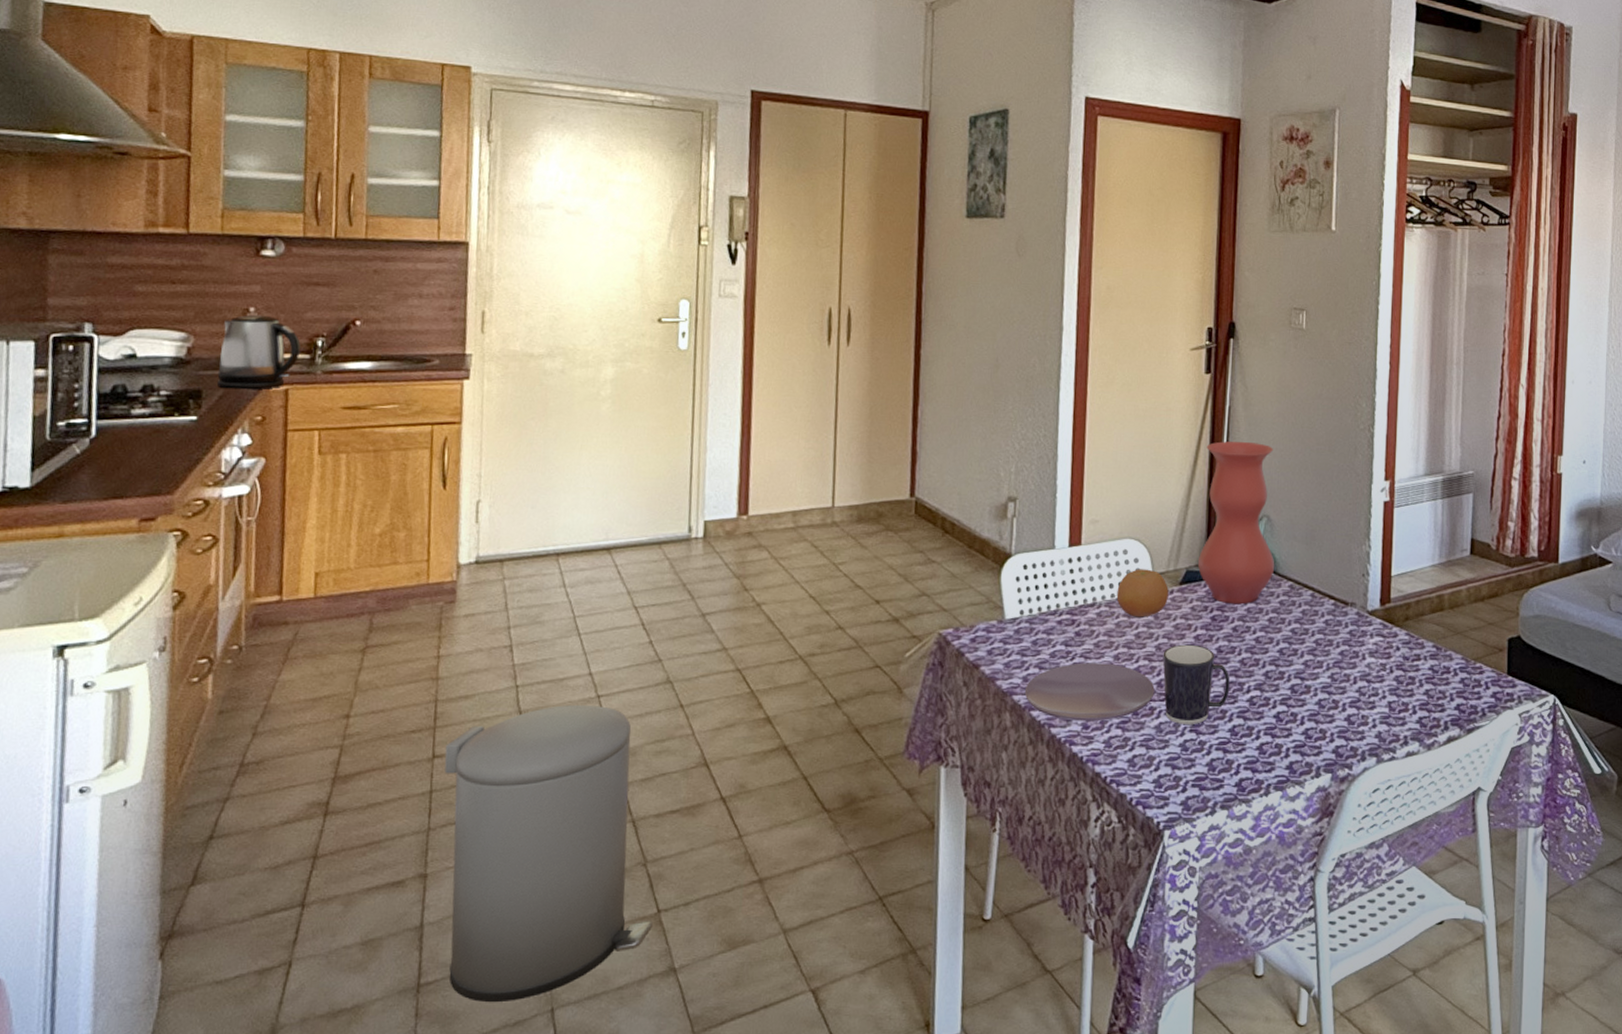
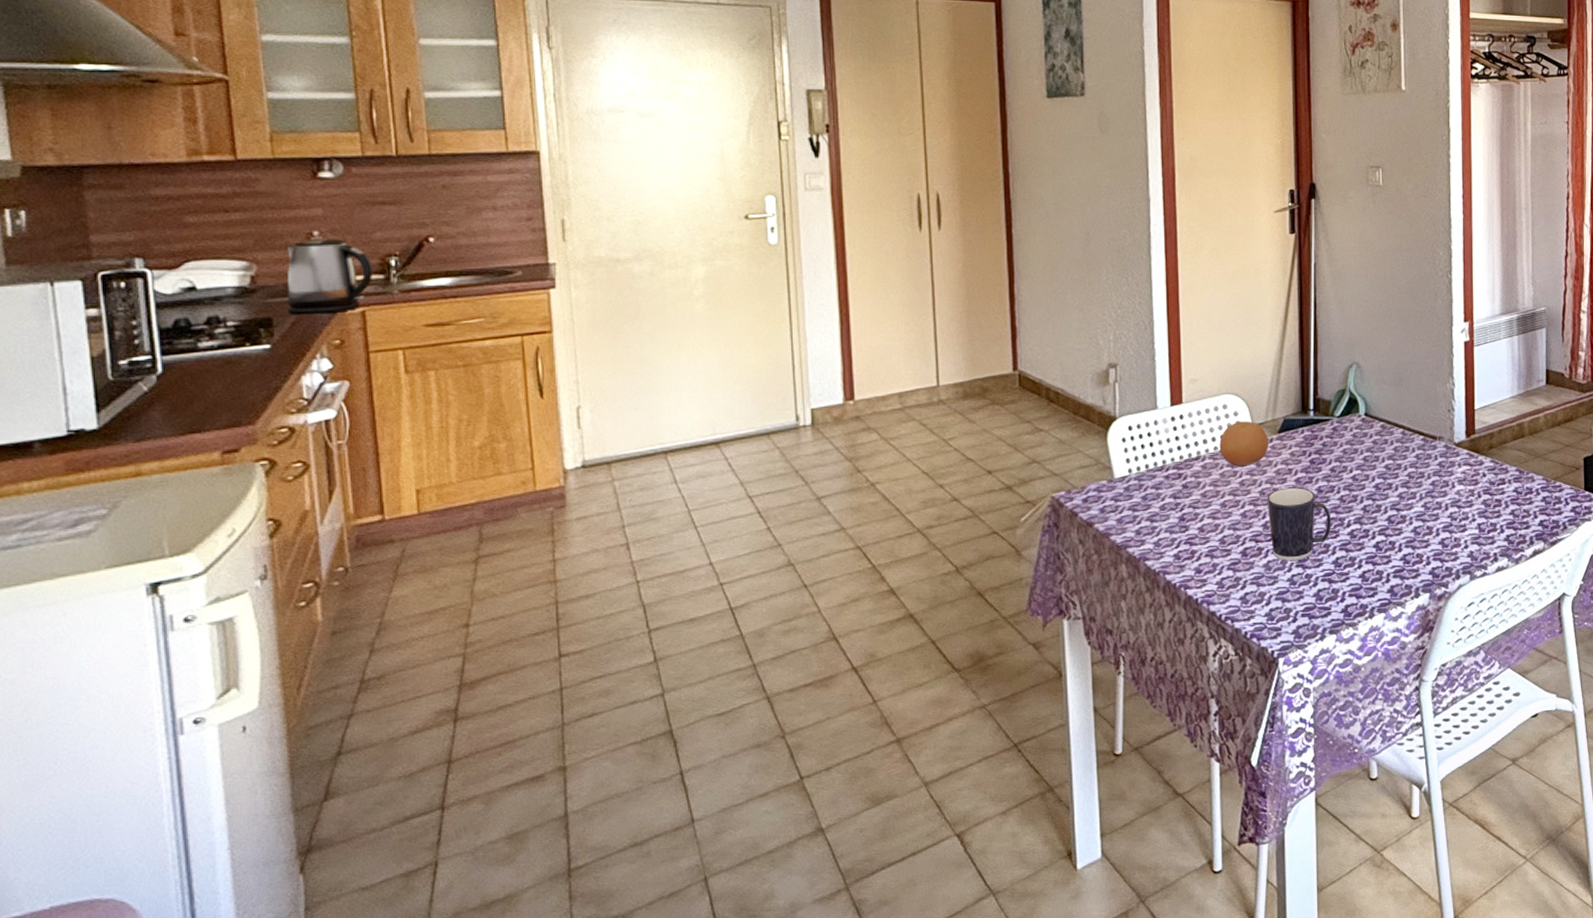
pedal bin: present [444,704,654,1002] -> none [571,593,798,879]
plate: present [1024,663,1155,722] -> none [1138,511,1261,567]
vase: present [1197,441,1275,605] -> none [1294,295,1367,448]

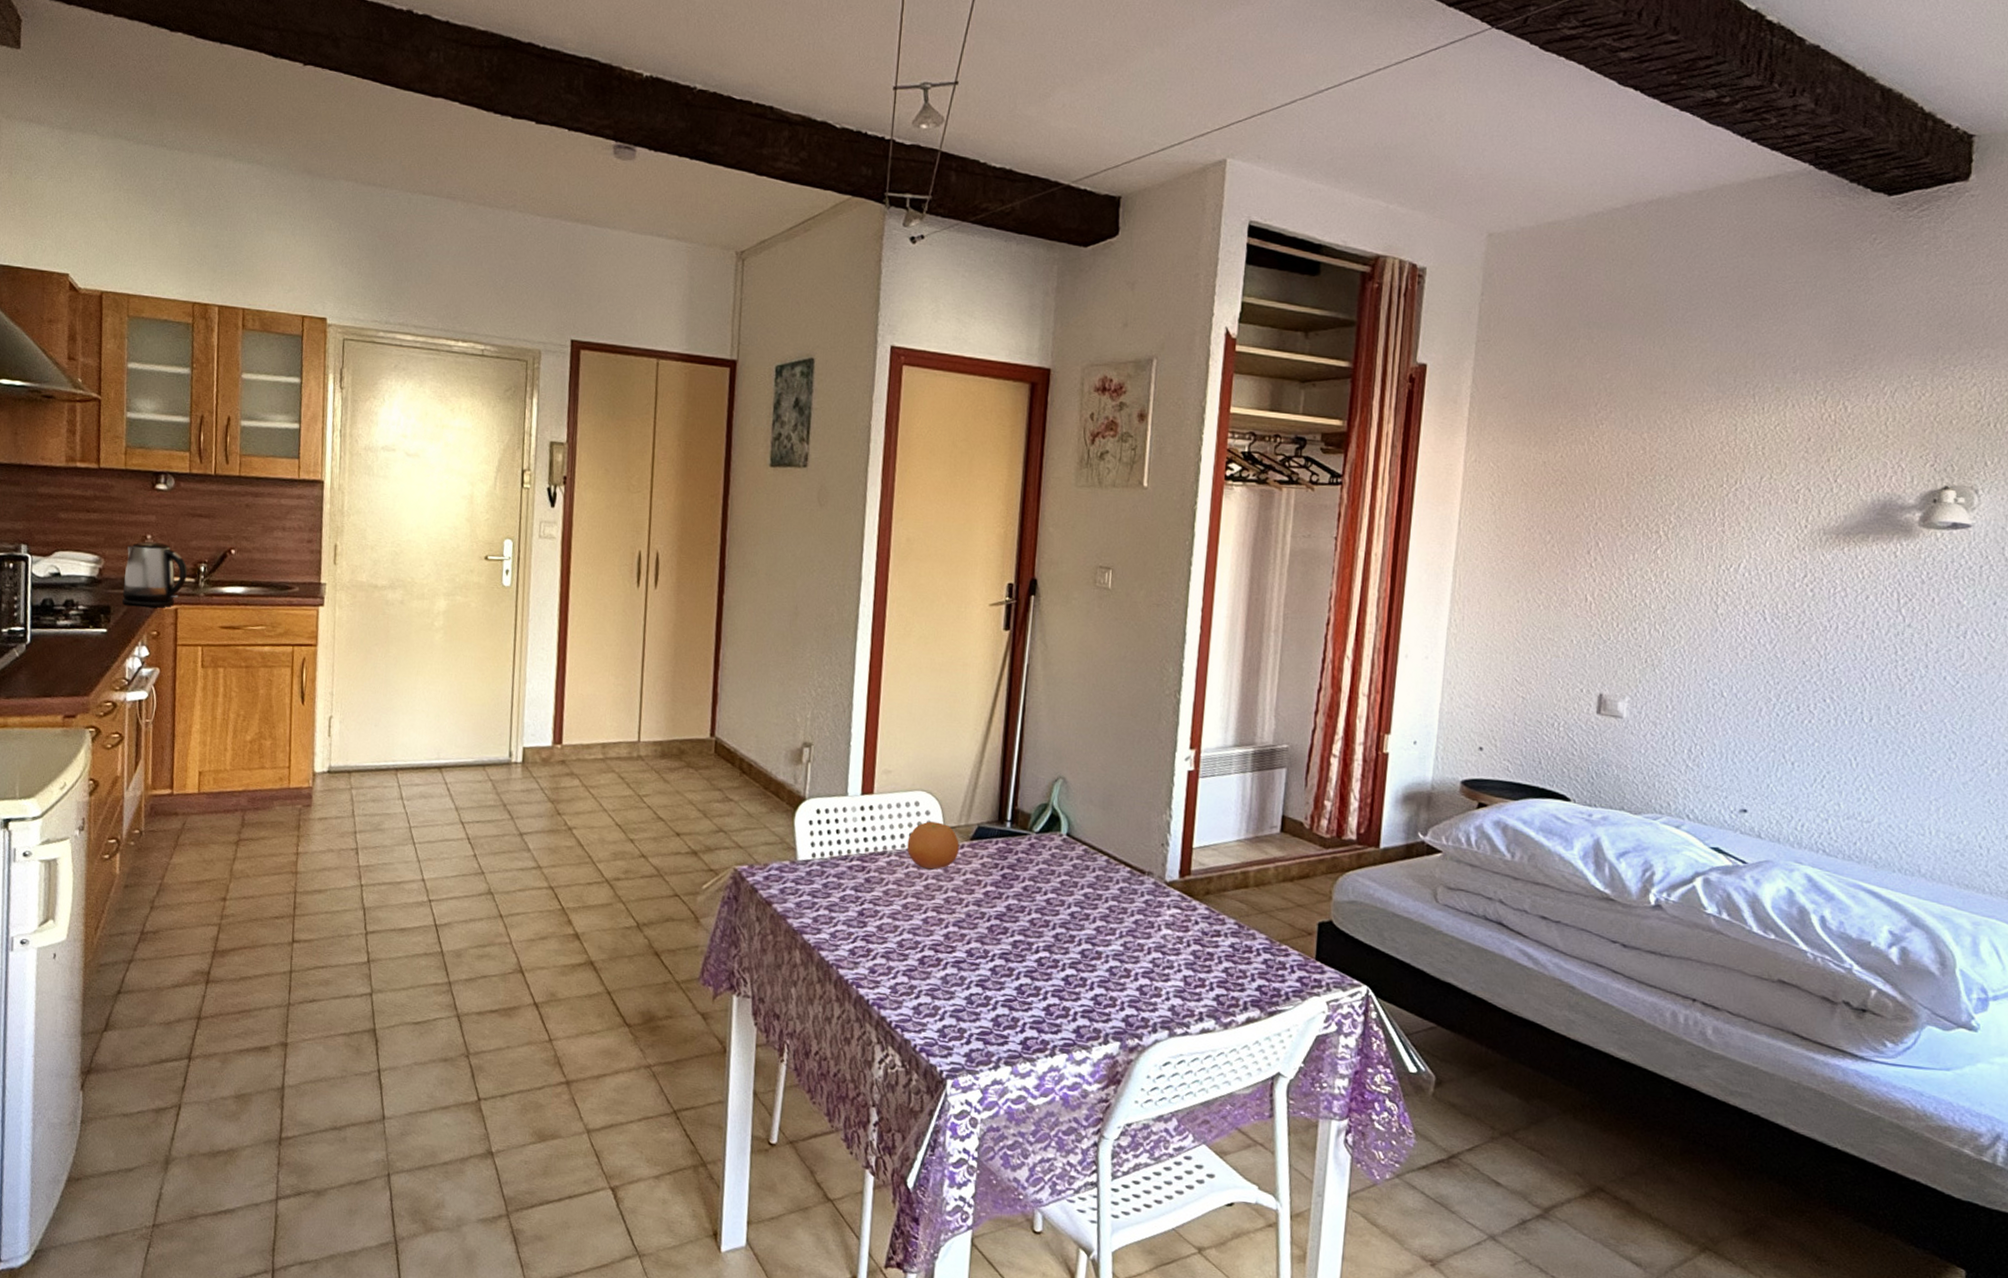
mug: present [1267,487,1332,561] -> none [951,899,1019,979]

